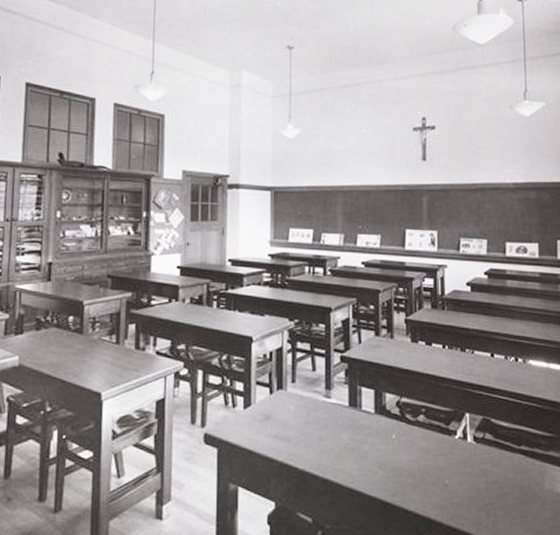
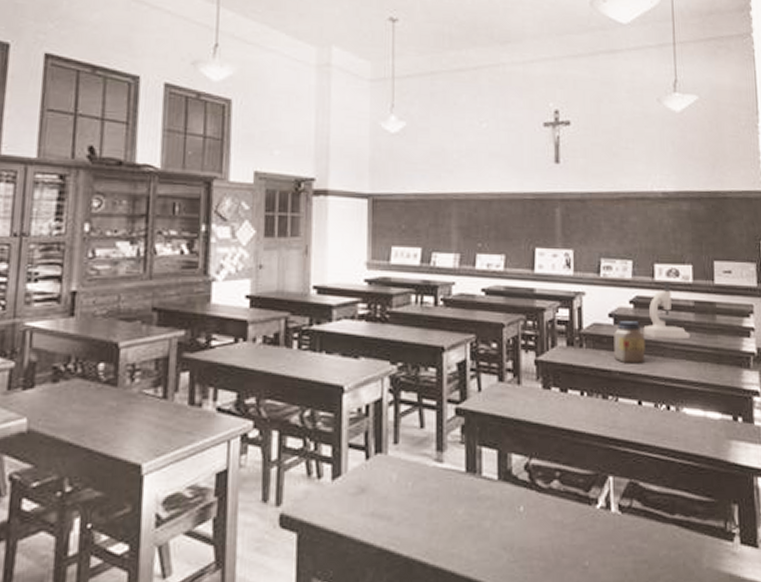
jar: none [471,289,497,324] -> present [614,321,645,364]
microscope: none [496,257,536,305] -> present [643,281,691,340]

